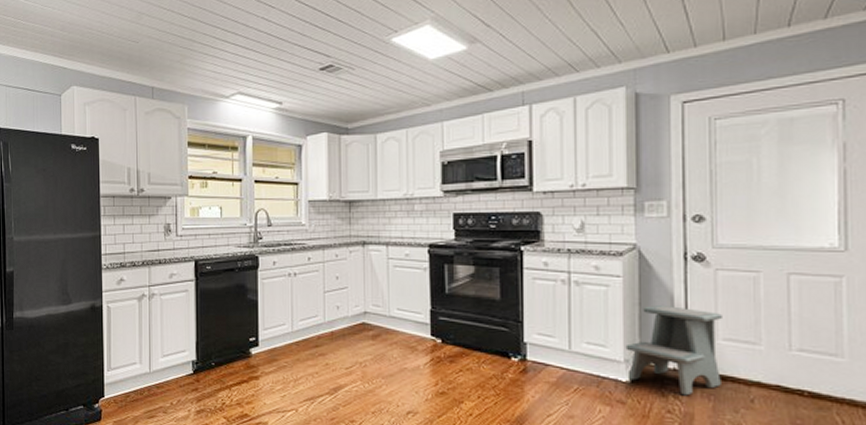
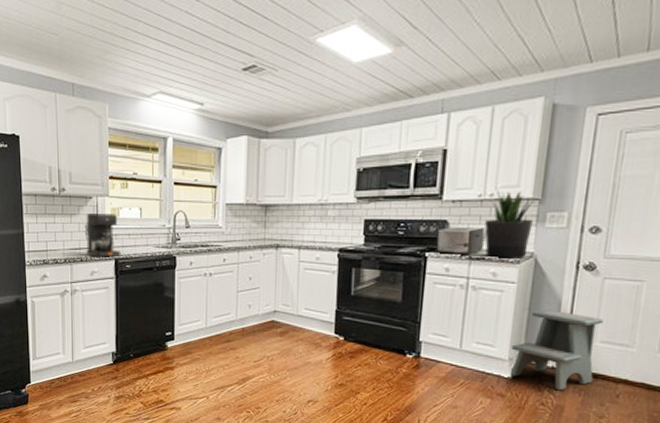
coffee maker: none [164,213,201,259] -> present [86,214,121,257]
toaster: none [531,219,581,249] -> present [435,227,485,256]
planter: none [581,178,631,250] -> present [485,188,534,259]

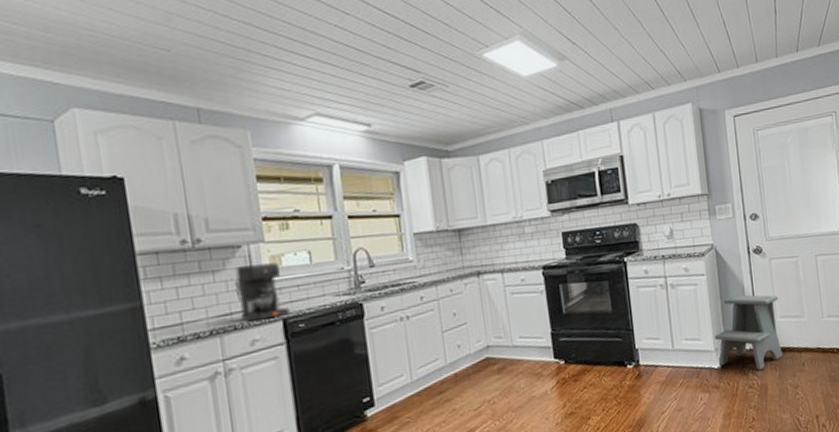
toaster: present [435,227,485,256] -> none [630,226,672,257]
planter: present [485,188,534,259] -> none [667,188,709,254]

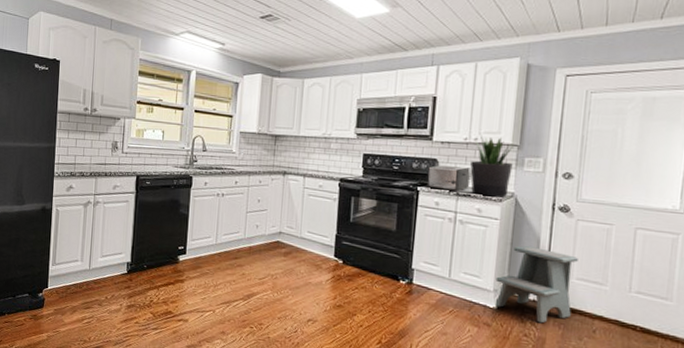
coffee maker: present [236,262,290,322] -> none [110,133,143,174]
toaster: none [630,226,672,257] -> present [426,165,470,192]
planter: none [667,188,709,254] -> present [470,133,513,198]

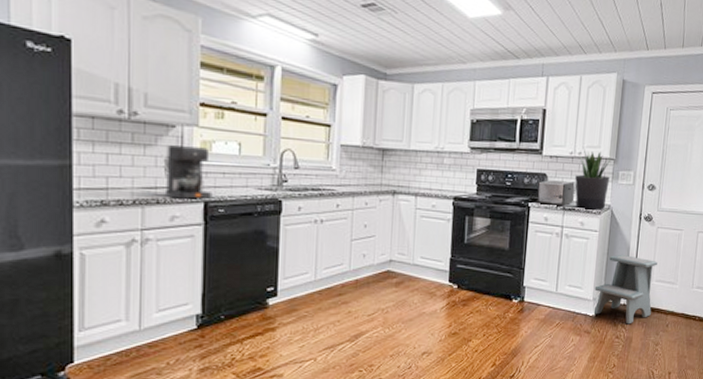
coffee maker: none [110,133,143,174] -> present [164,145,213,200]

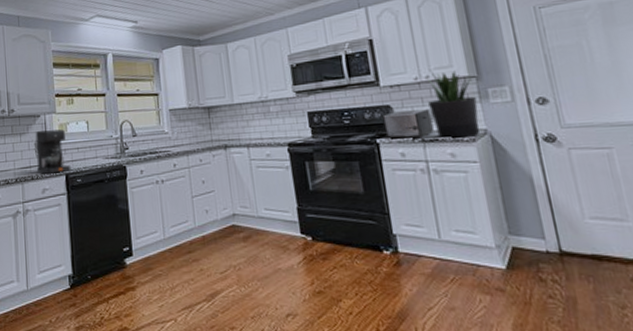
step stool: present [594,254,658,325] -> none [494,186,598,279]

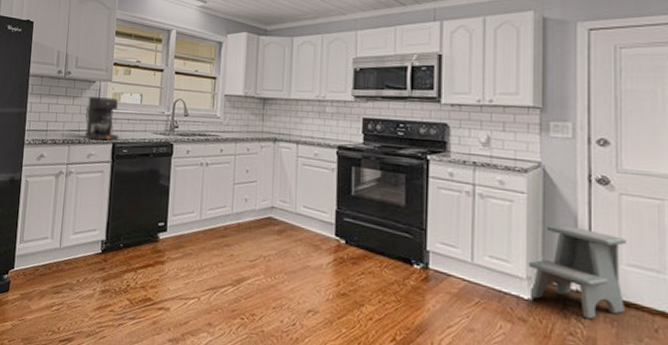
toaster: present [382,109,434,139] -> none [437,131,487,161]
planter: present [426,70,481,139] -> none [487,94,536,168]
step stool: none [494,186,598,279] -> present [528,224,626,320]

